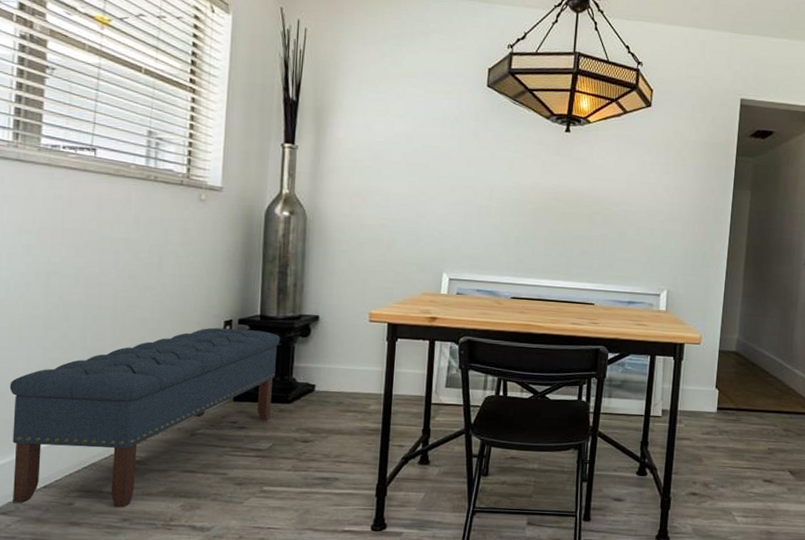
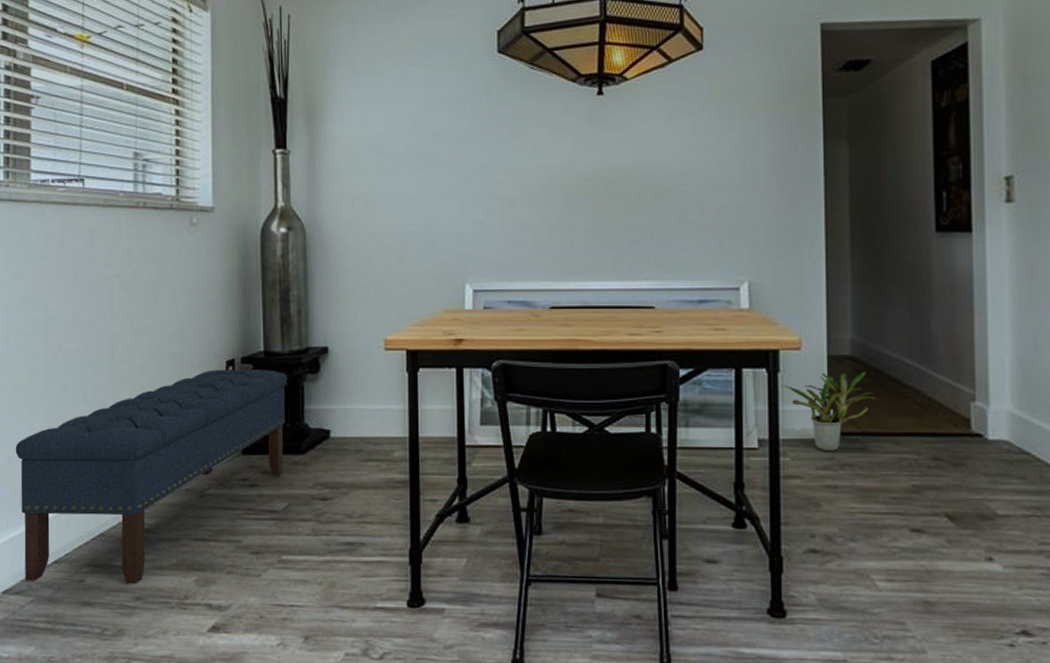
potted plant: none [683,362,753,422] -> present [781,371,881,452]

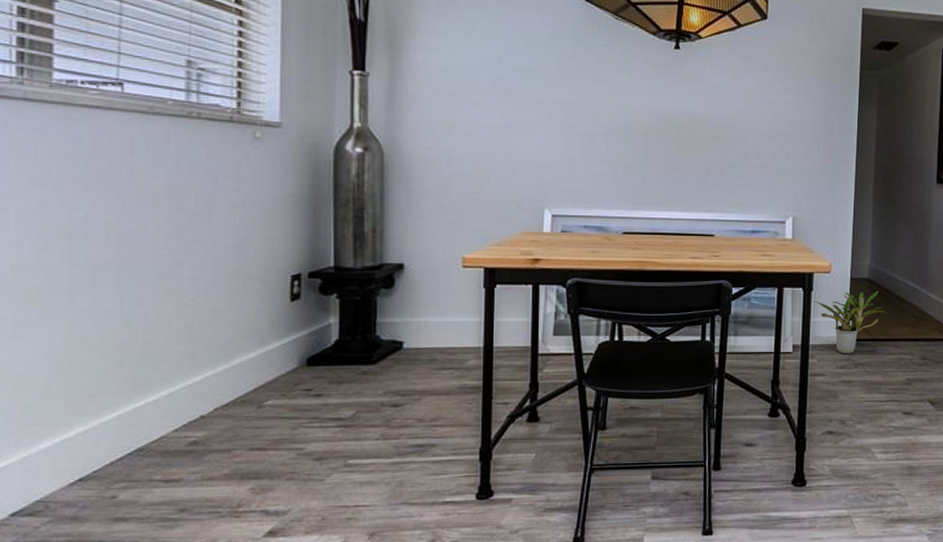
bench: present [15,369,288,584] -> none [29,283,359,501]

